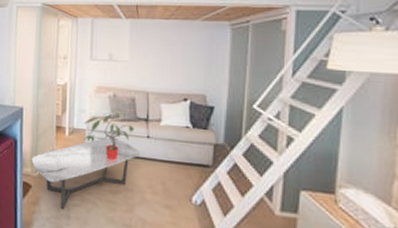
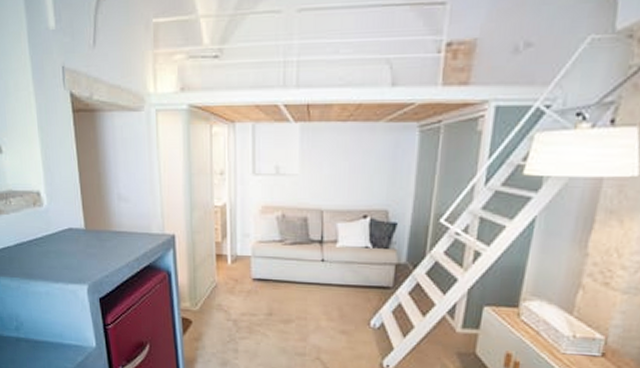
coffee table: present [31,137,142,210] -> none [189,263,315,344]
potted plant: present [83,109,134,161] -> none [248,231,307,289]

